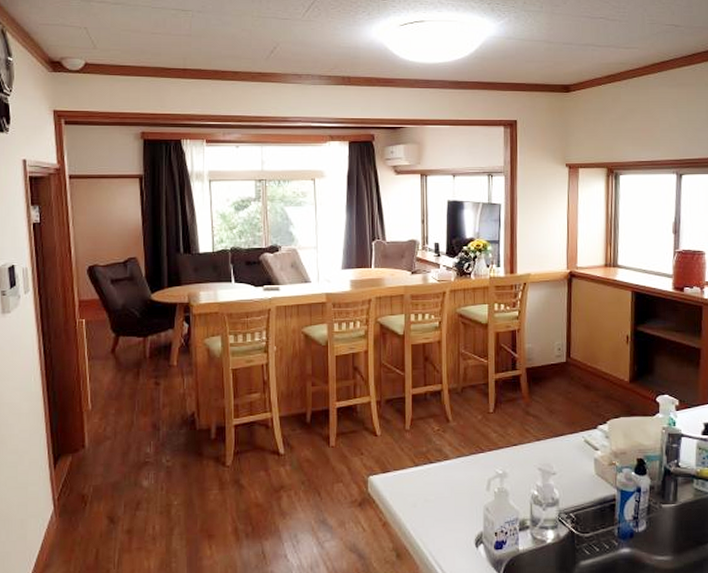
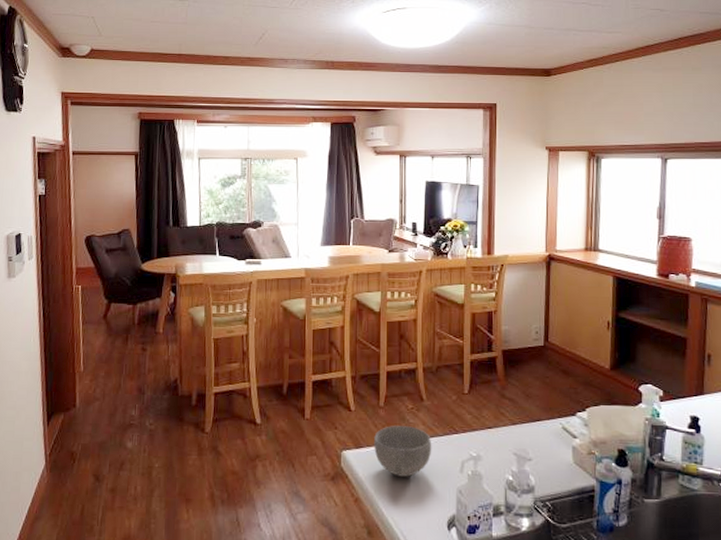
bowl: none [401,448,459,498] -> present [374,426,432,477]

